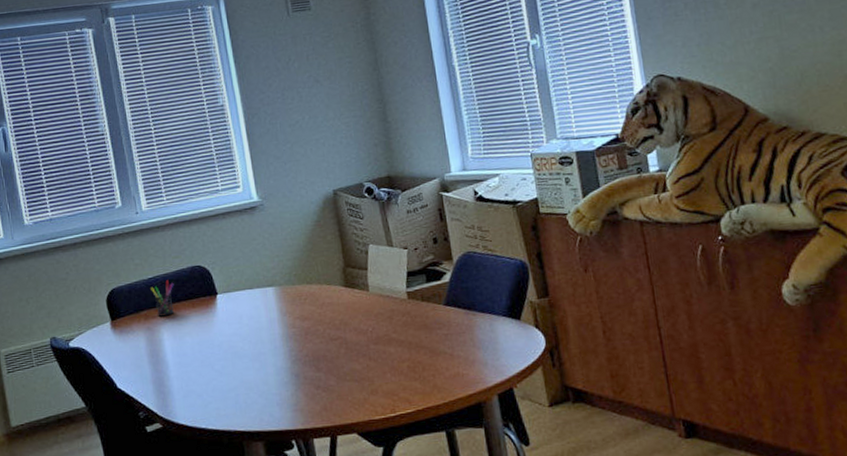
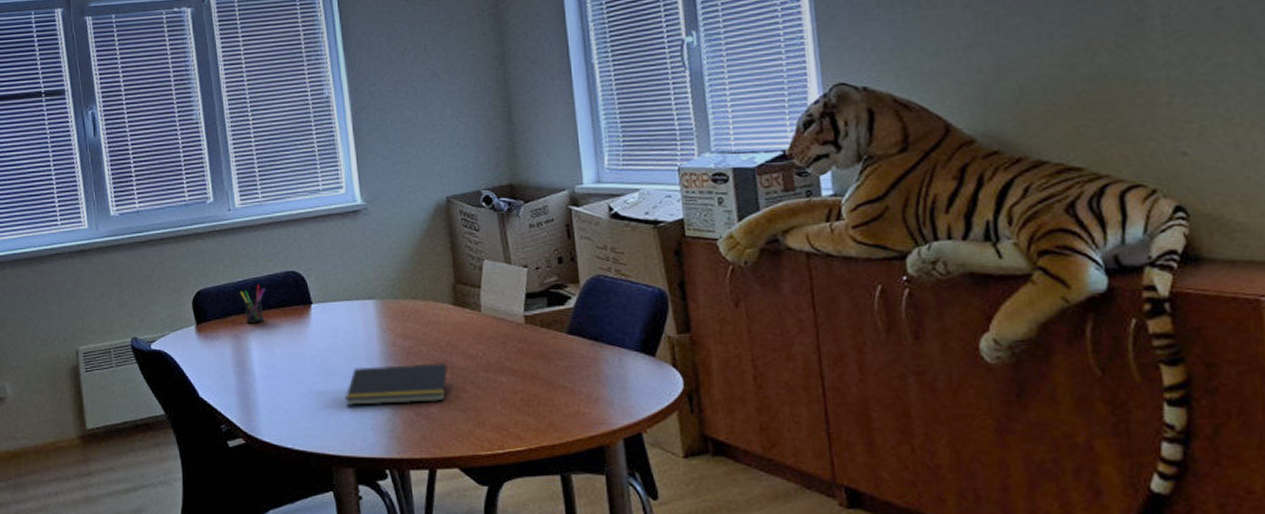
notepad: none [252,339,343,385] -> present [345,363,448,405]

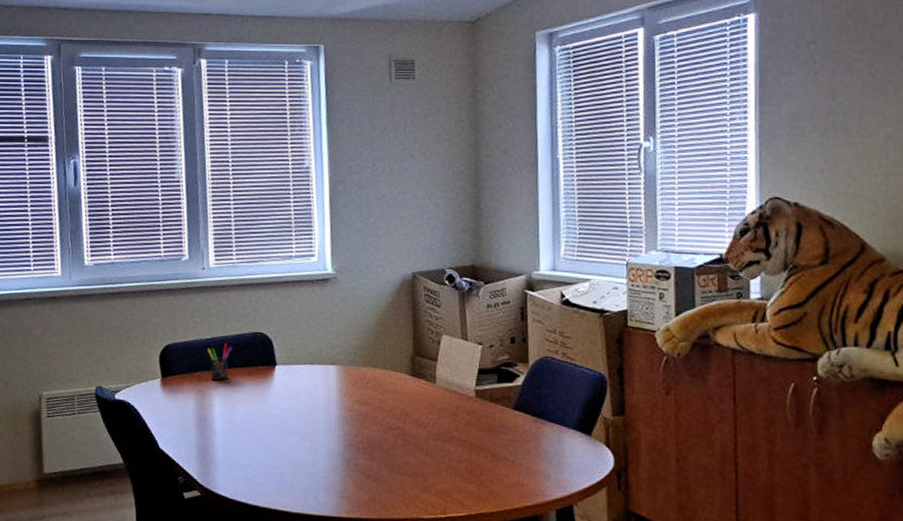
notepad: present [345,363,448,405] -> none [301,428,400,467]

